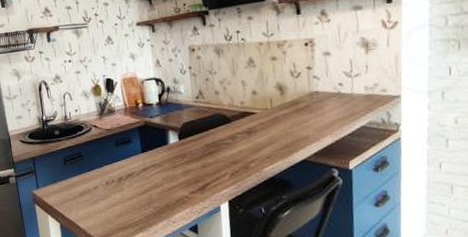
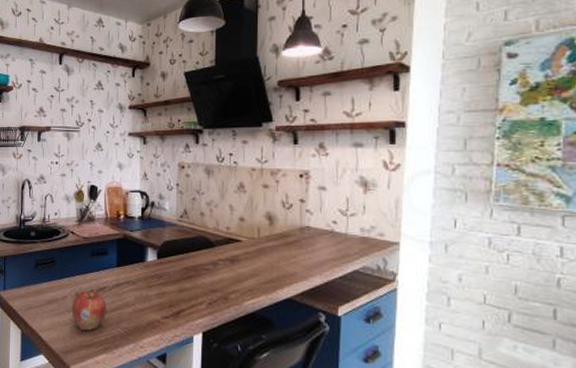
fruit: none [104,178,138,215] -> present [71,291,106,331]

